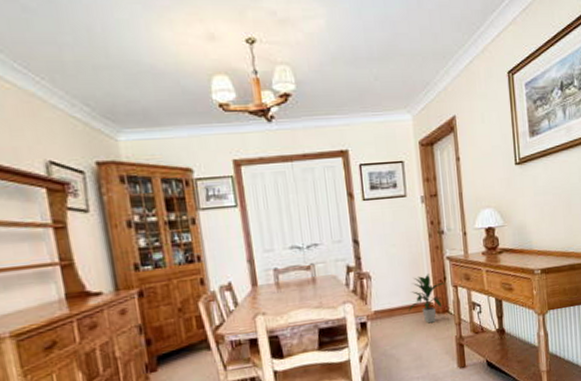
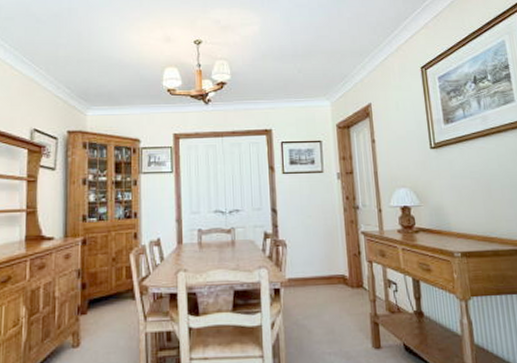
indoor plant: present [409,274,446,324] -> none [322,247,360,297]

